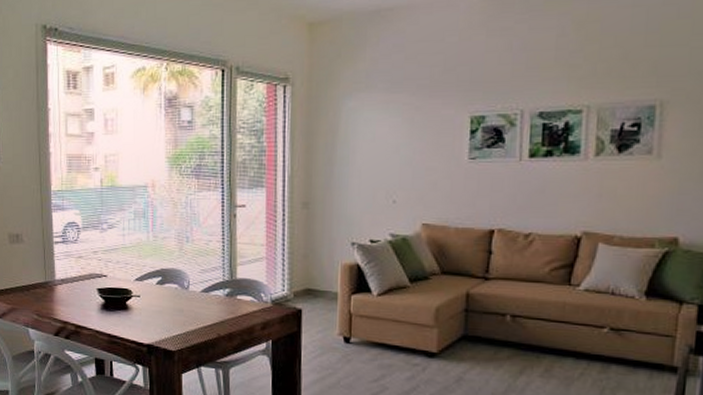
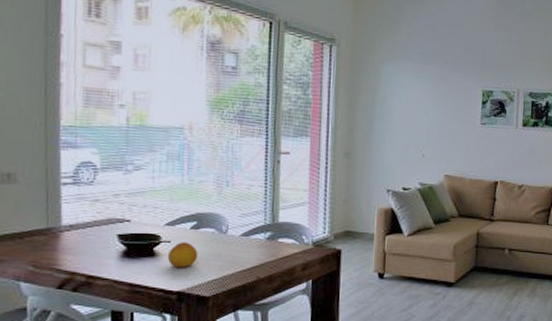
fruit: none [138,296,164,322] -> present [167,242,198,268]

